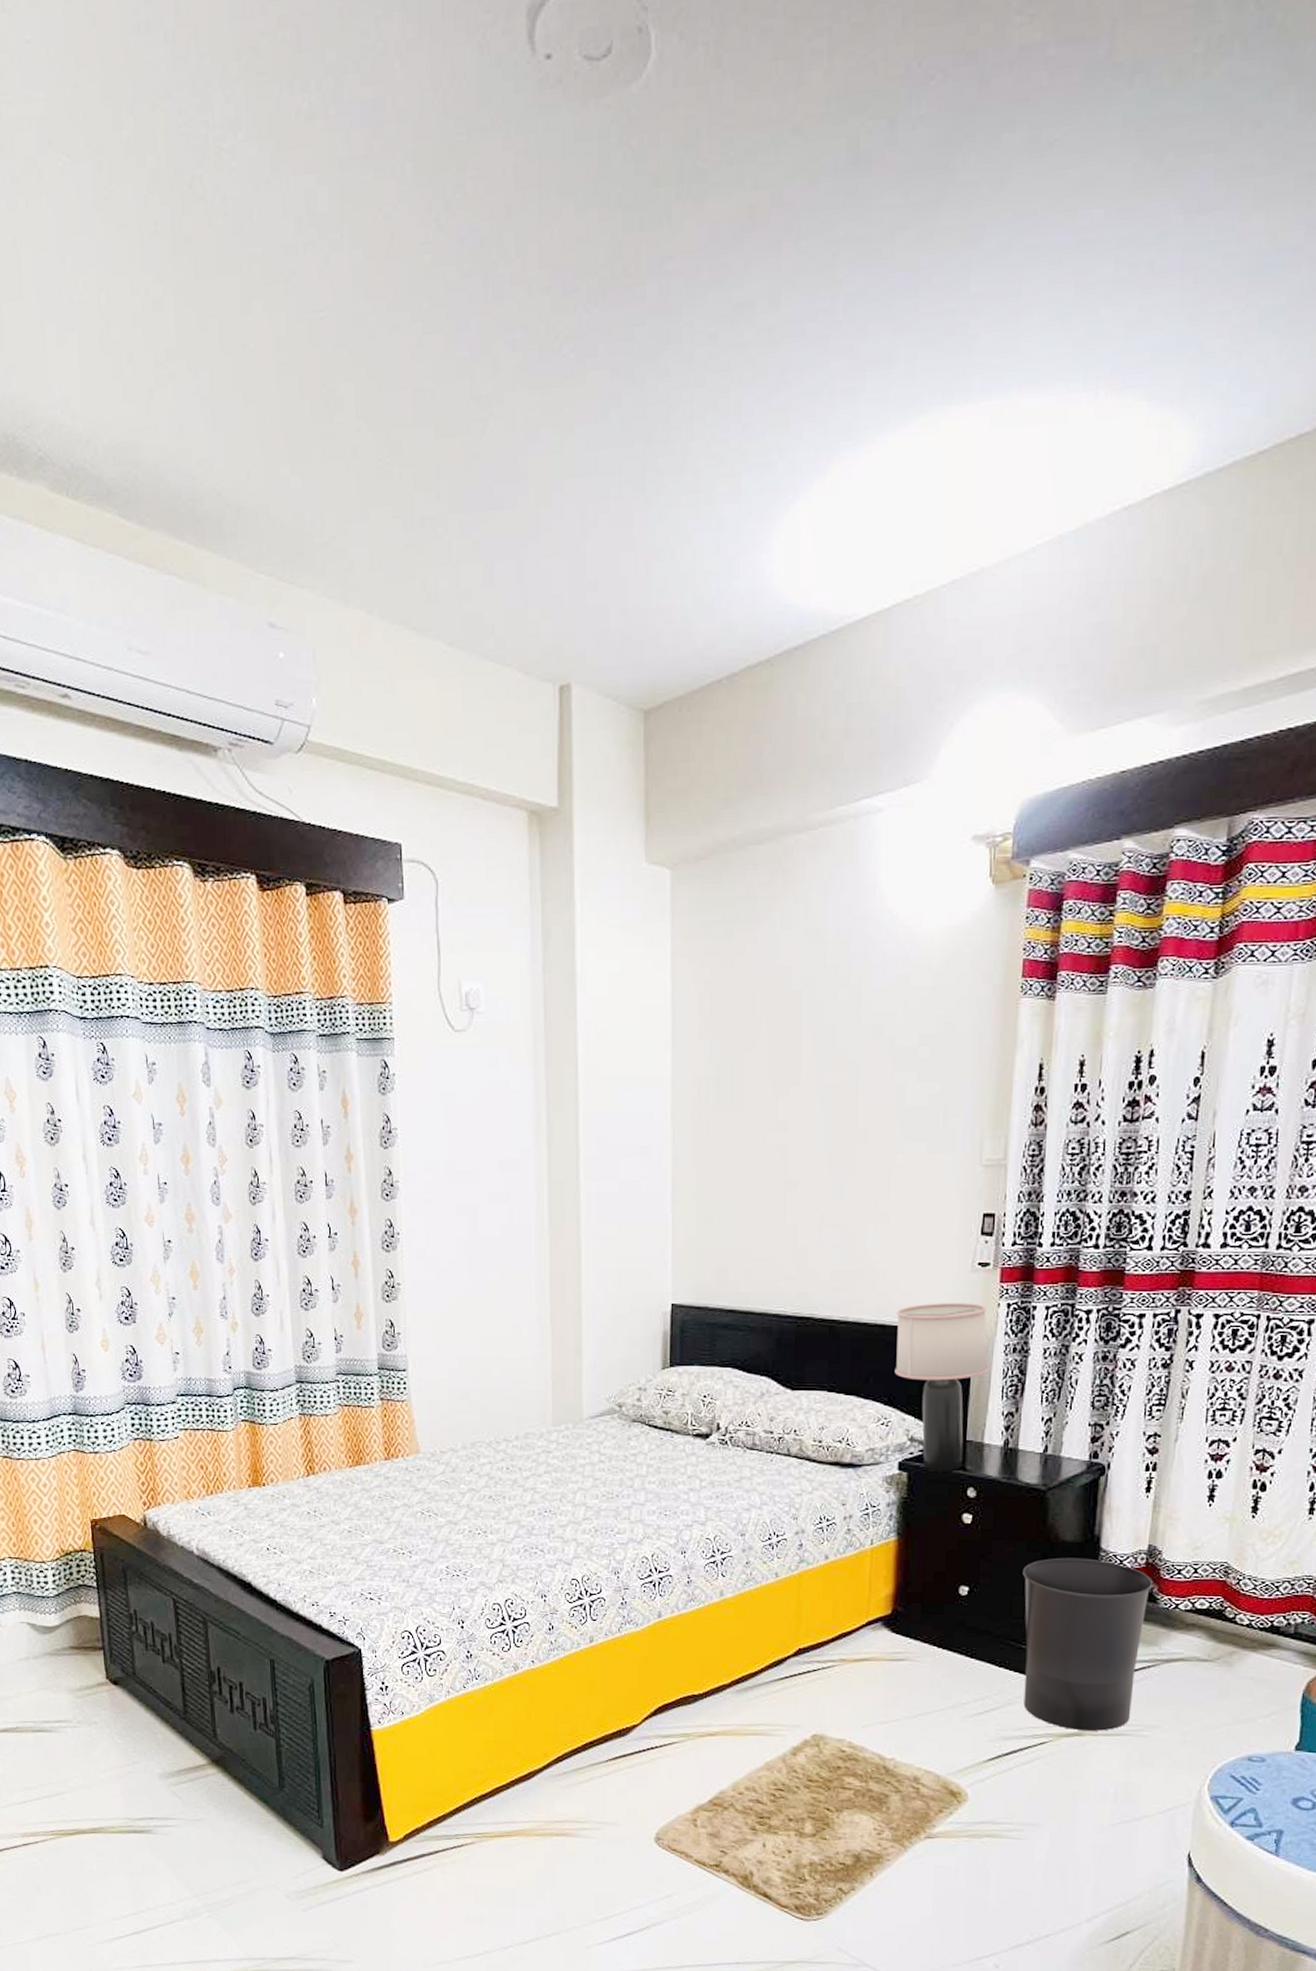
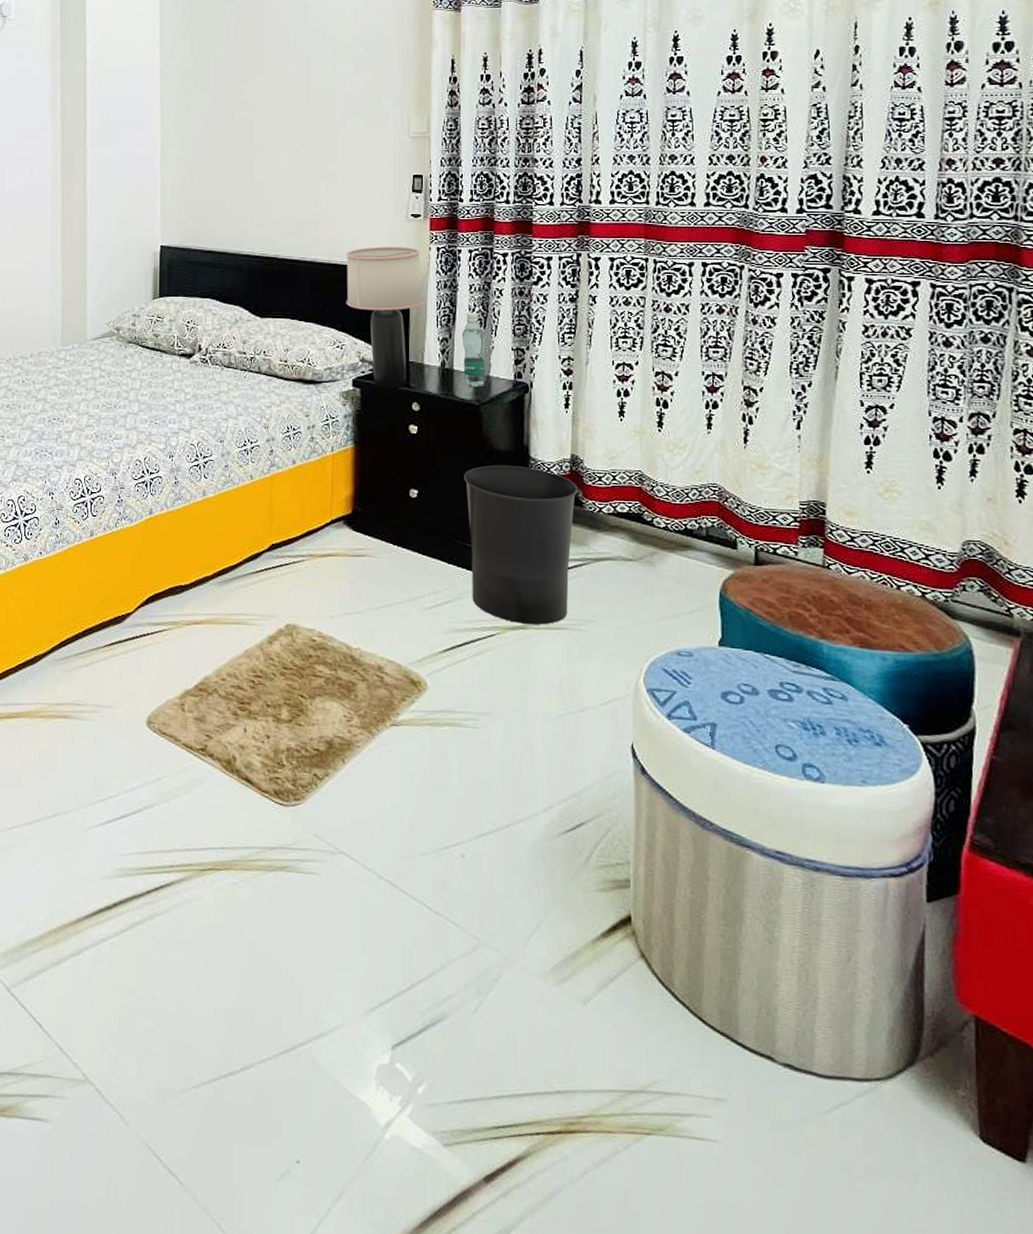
bottle: none [1030,1381,1058,1470] -> present [462,312,487,387]

